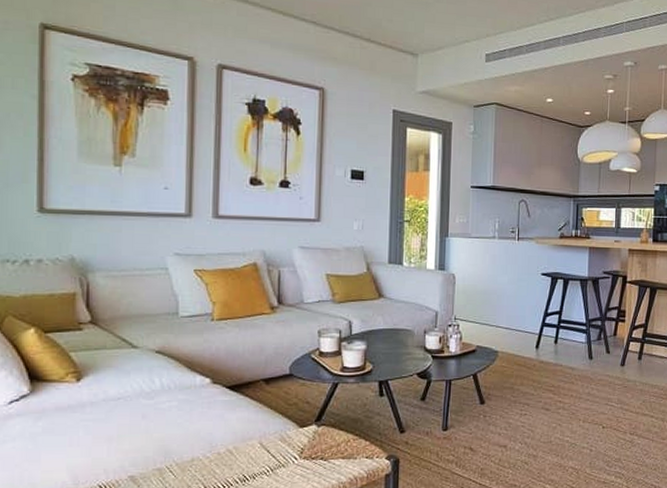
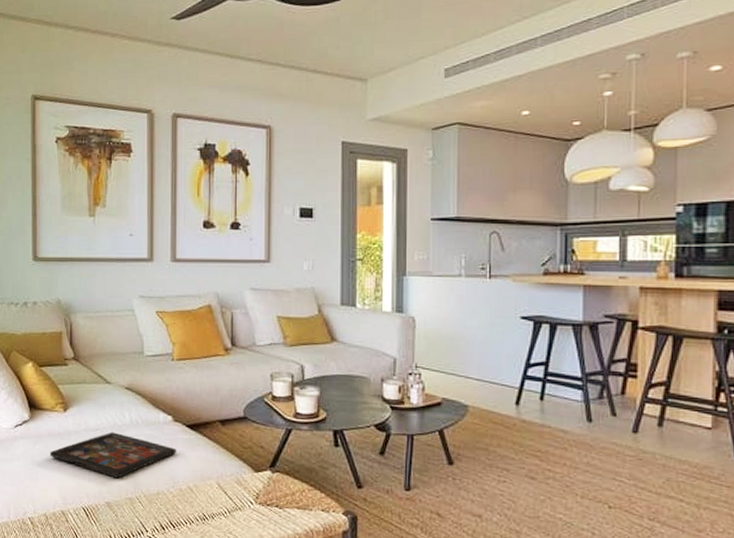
decorative tray: none [56,399,214,449] -> present [49,432,176,479]

